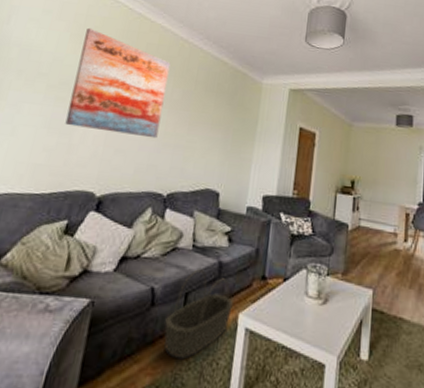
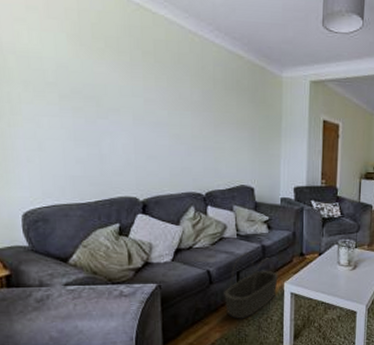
wall art: present [65,27,171,139] -> none [83,25,186,142]

